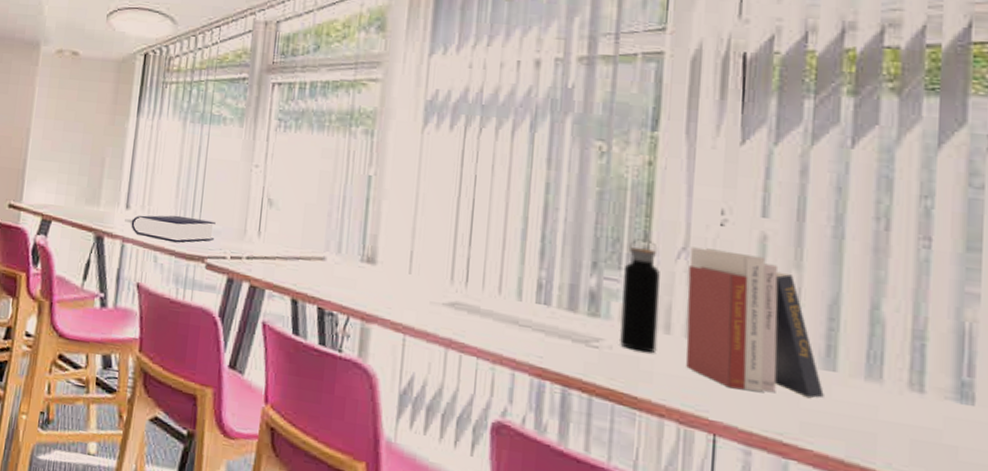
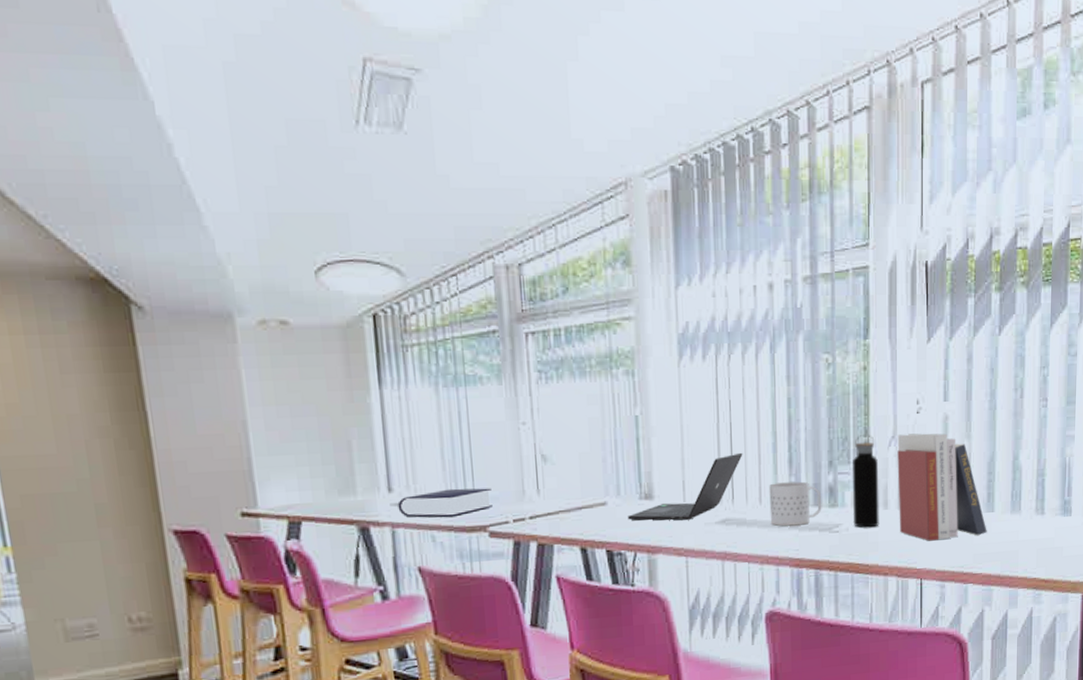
laptop: none [345,232,485,295] -> present [627,452,743,521]
mug: none [509,273,580,330] -> present [769,481,822,527]

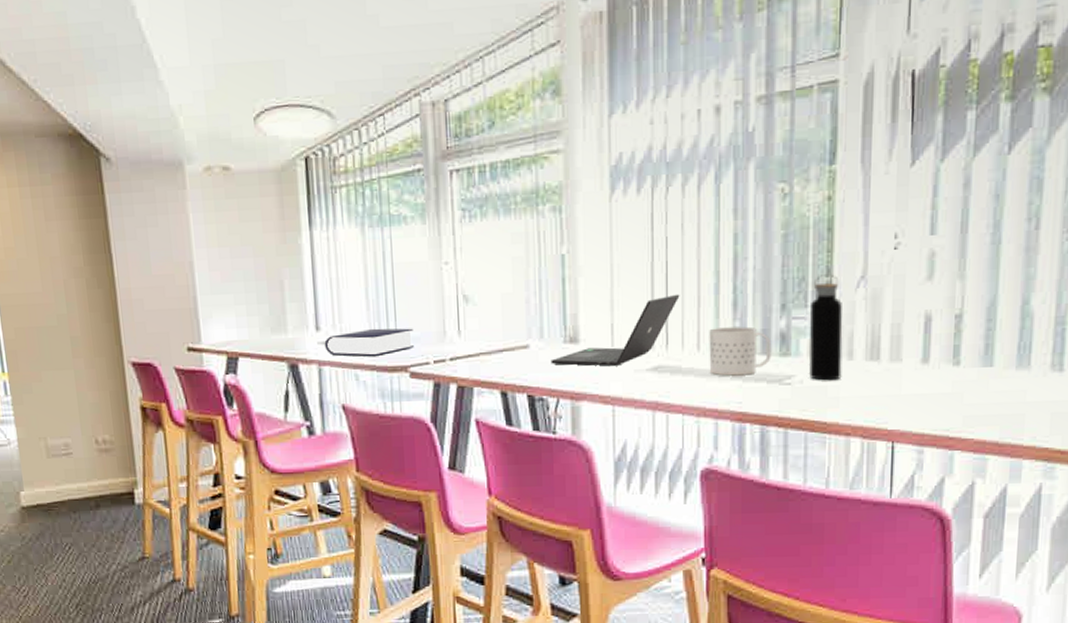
books: present [897,433,987,541] -> none [866,272,983,399]

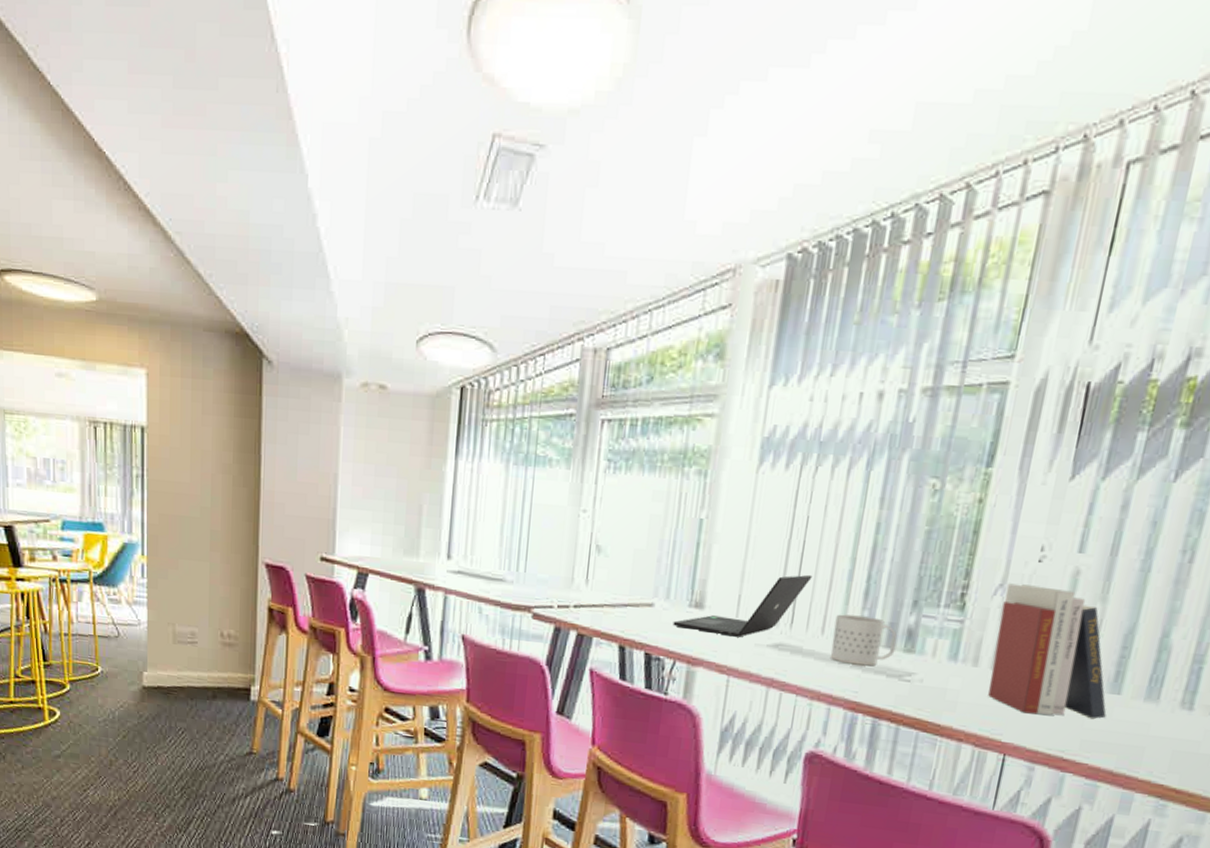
book: present [324,328,414,357] -> none [453,564,542,593]
water bottle: present [808,274,843,380] -> none [929,577,977,684]
books: none [866,272,983,399] -> present [988,583,1107,720]

